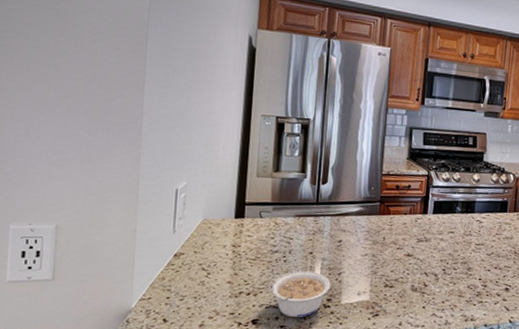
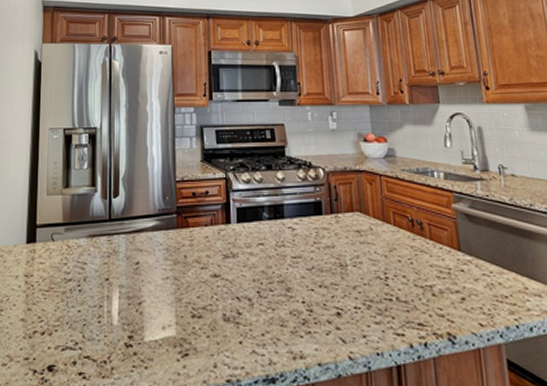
legume: present [270,271,331,318] -> none [66,302,131,362]

